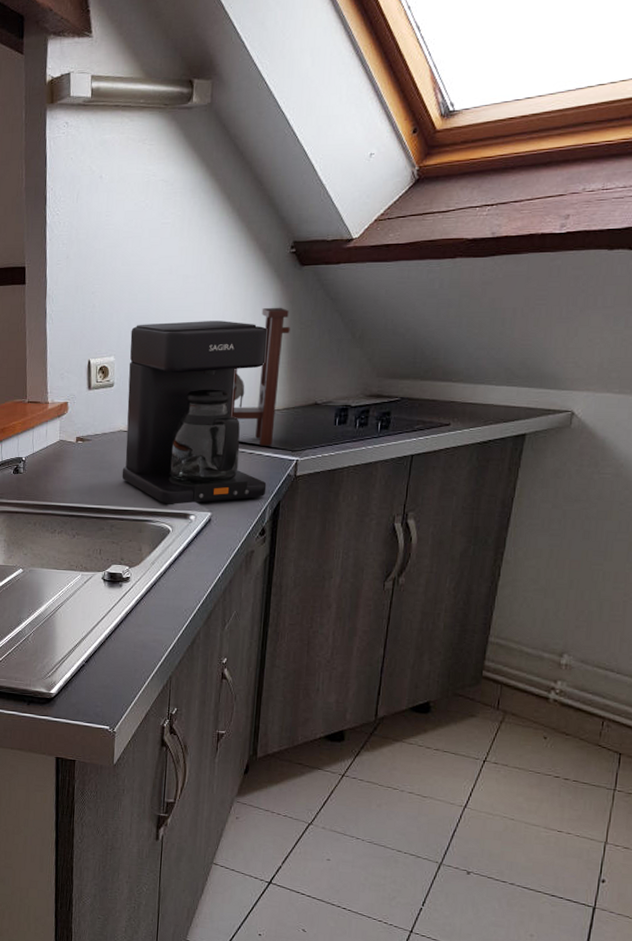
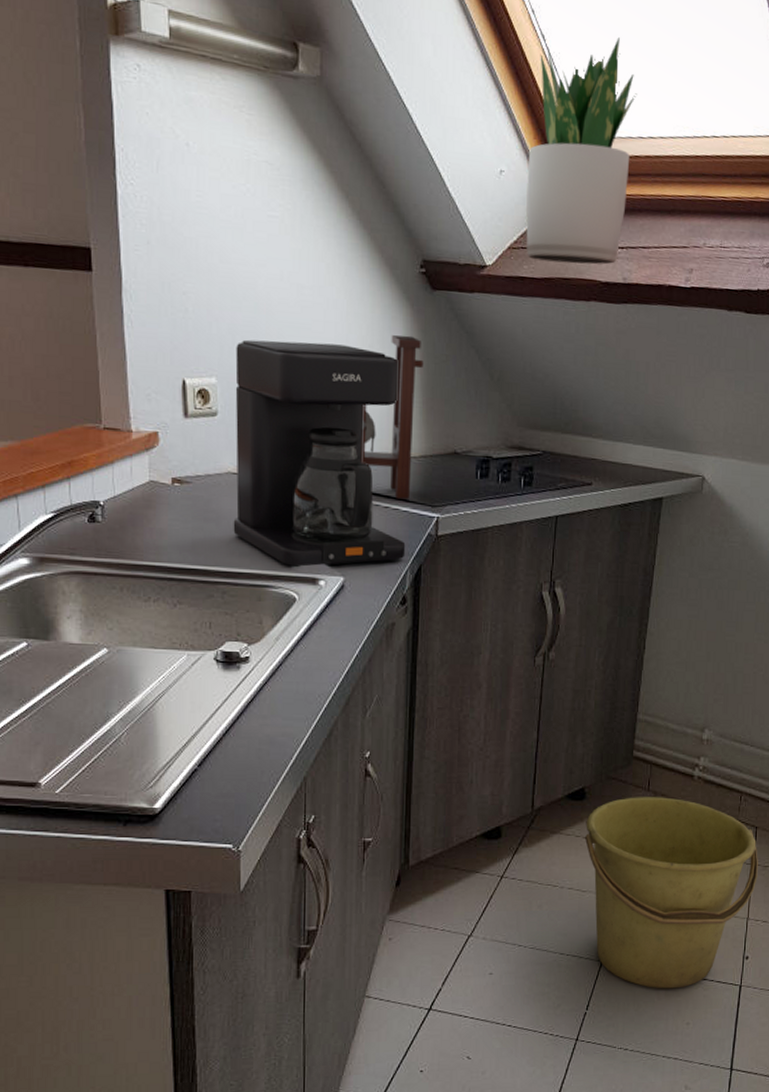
planter: none [393,12,515,228] -> present [526,37,637,265]
bucket: none [428,714,621,900] -> present [585,797,758,989]

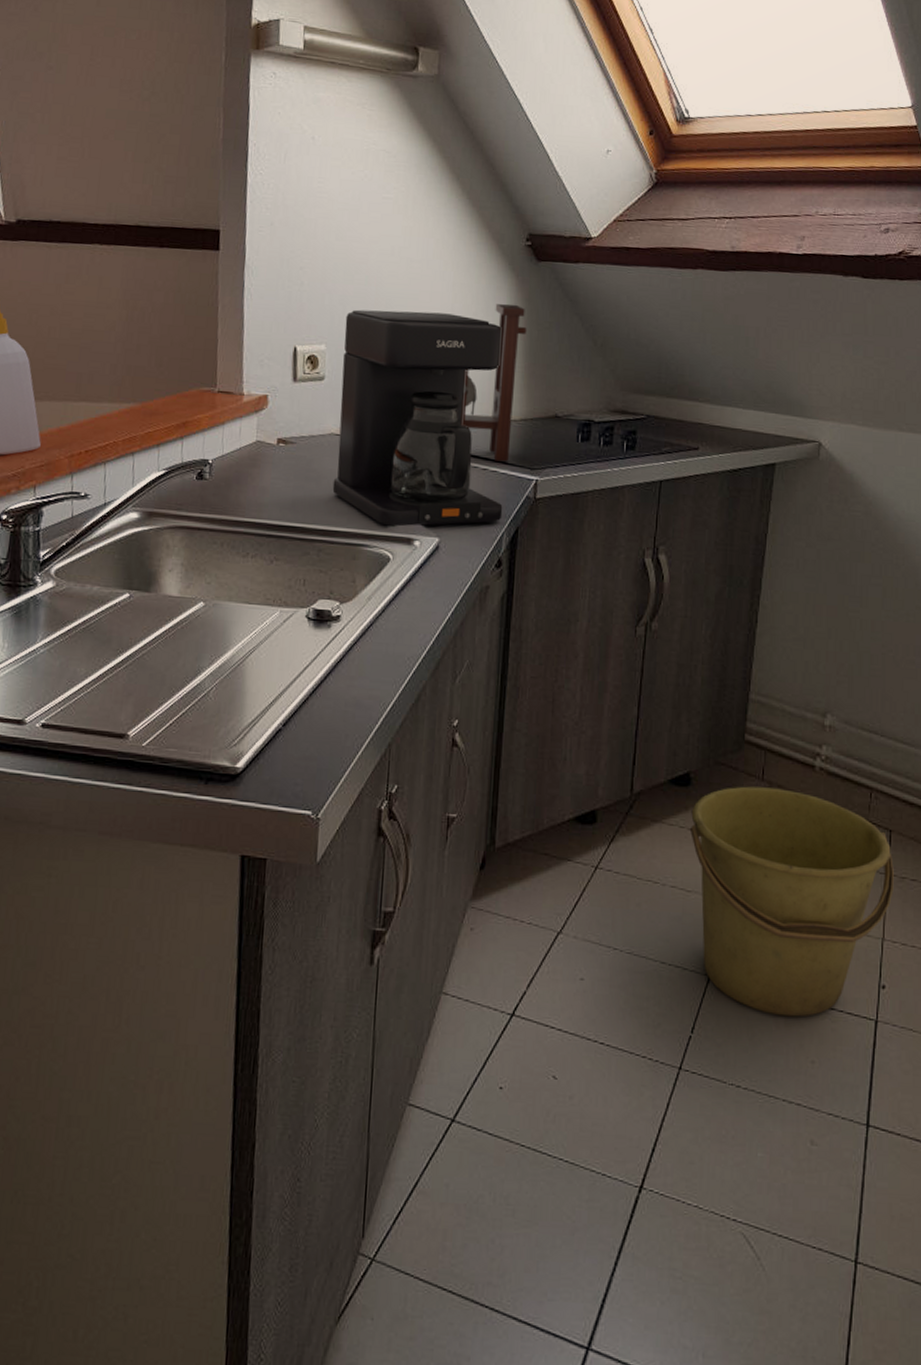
planter: present [526,37,637,265] -> none [632,27,745,235]

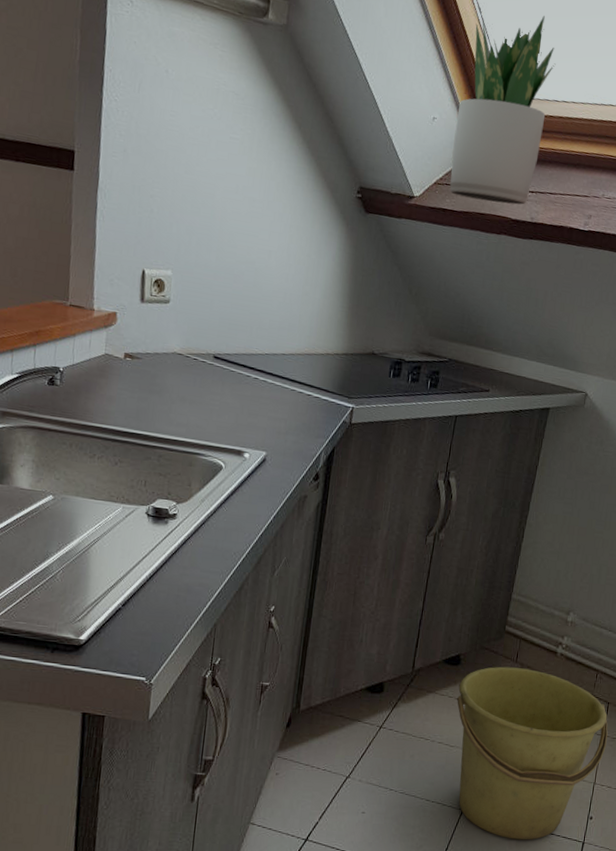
coffee maker: present [332,309,503,527] -> none [173,240,331,442]
paper towel holder: present [460,303,527,462] -> none [290,248,353,390]
planter: none [632,27,745,235] -> present [450,16,556,205]

